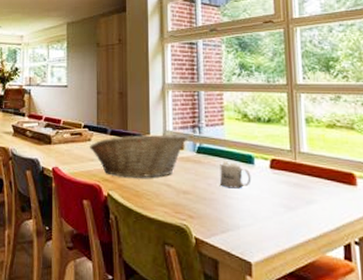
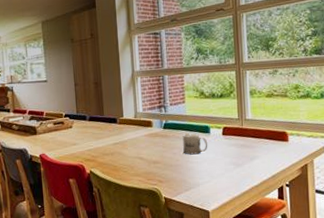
fruit basket: present [90,133,187,178] -> none [71,114,155,156]

